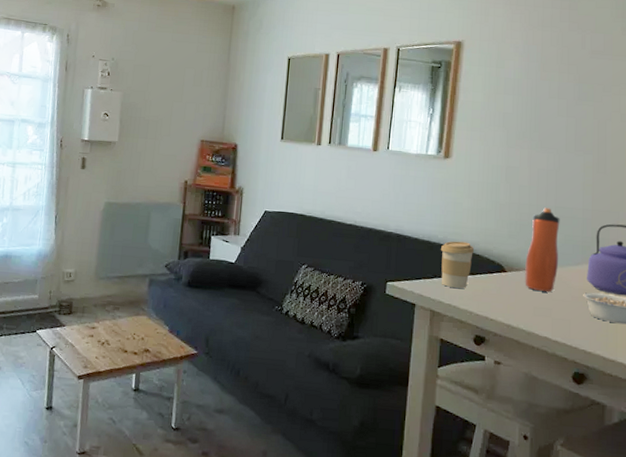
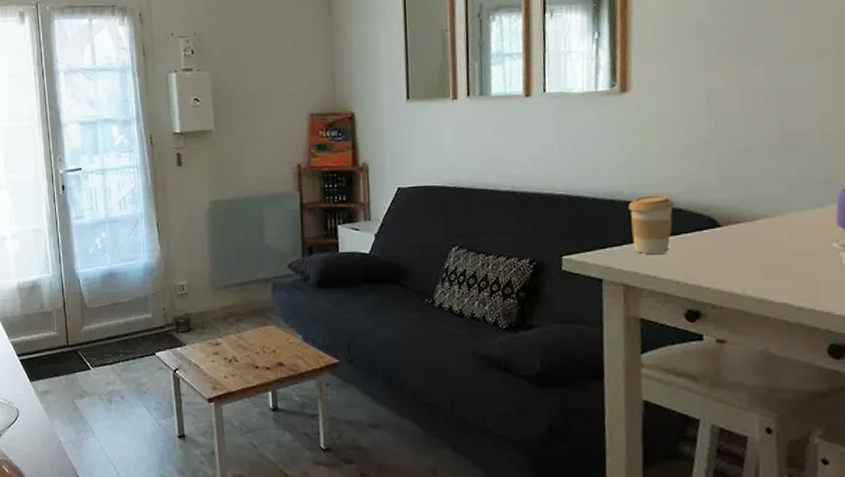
water bottle: present [525,207,560,292] -> none [746,137,794,247]

